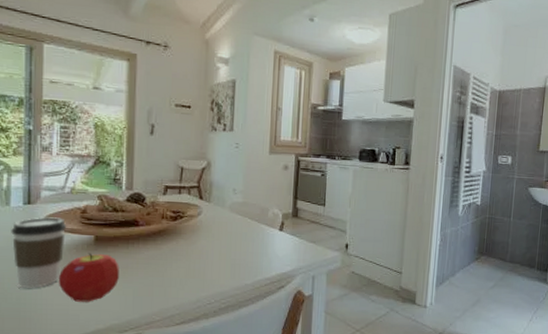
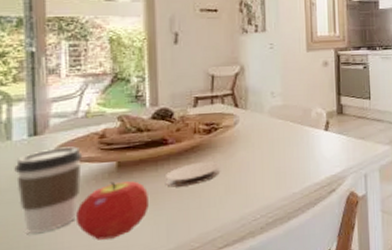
coaster: none [135,246,182,265] -> present [166,162,220,187]

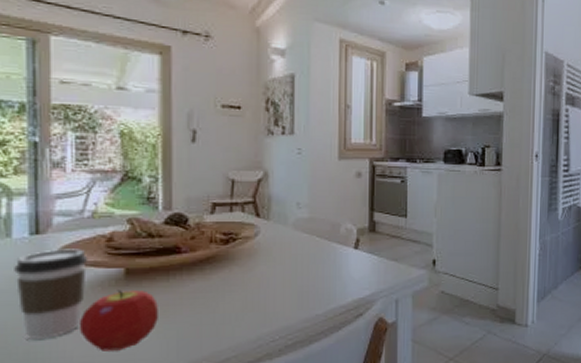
coaster: present [166,162,220,187] -> none [178,275,237,300]

